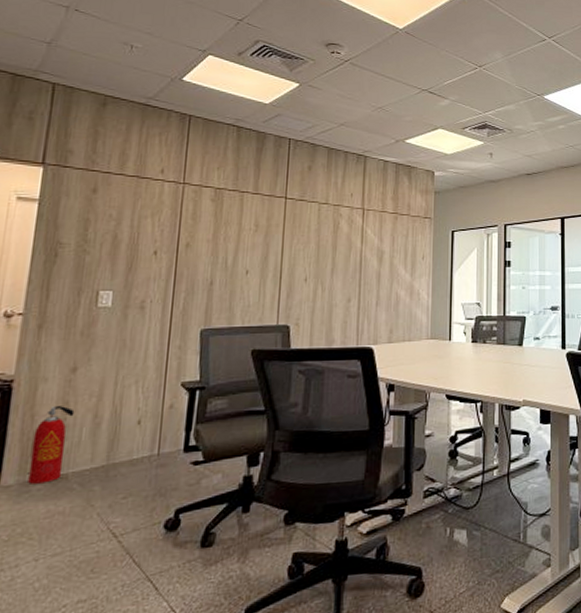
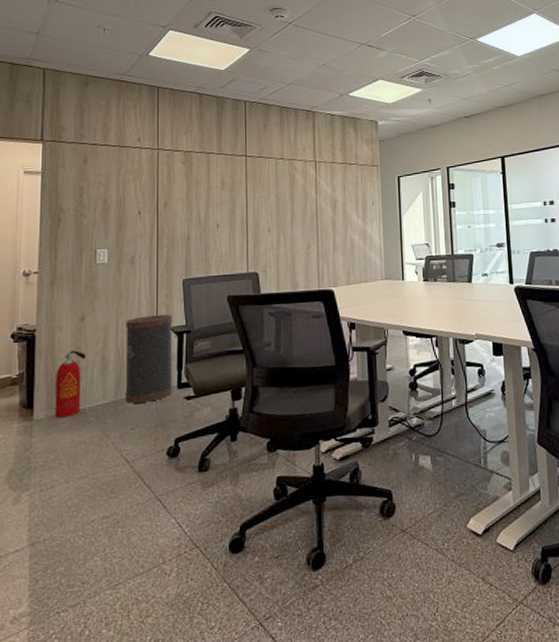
trash can: none [118,368,185,469] -> present [125,314,173,404]

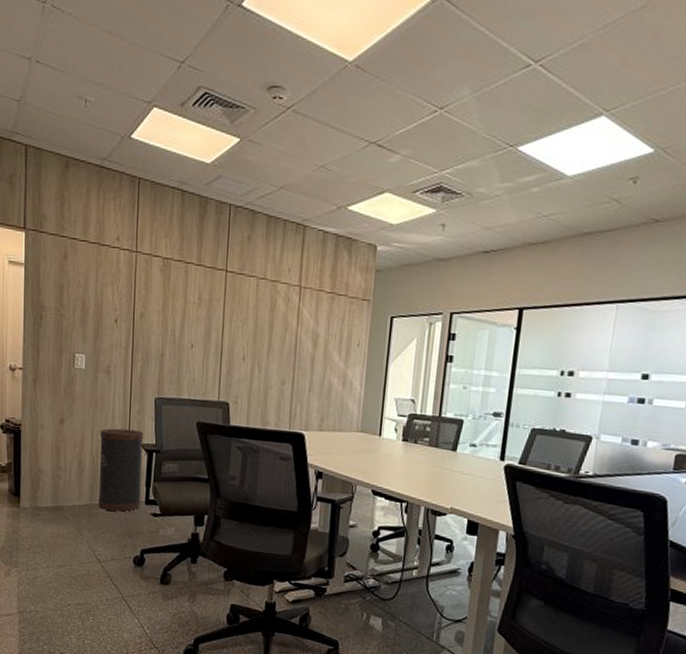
fire extinguisher: present [55,351,86,418] -> none [38,450,65,511]

